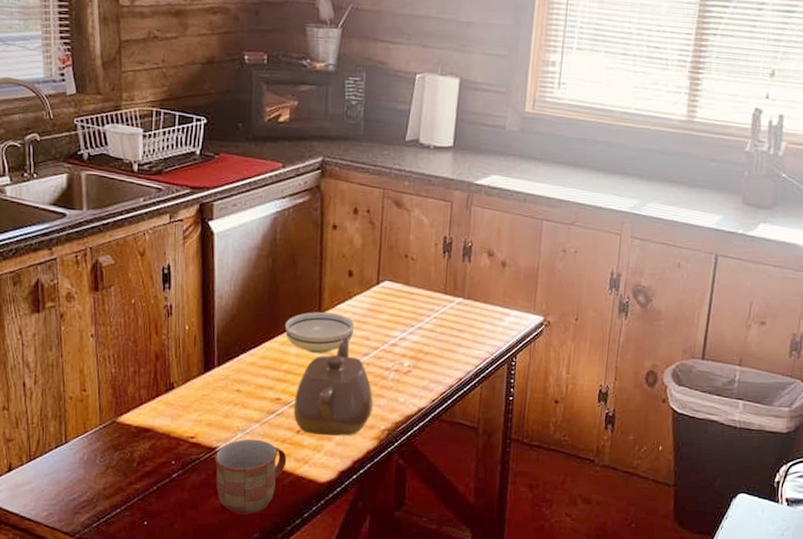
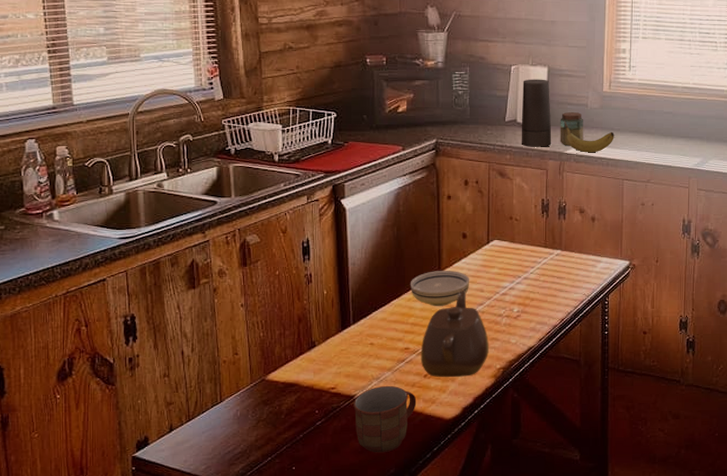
canister: none [423,91,461,175] -> present [521,79,552,148]
peanut butter: none [469,134,500,176] -> present [560,112,584,146]
fruit: none [476,145,535,186] -> present [564,121,614,153]

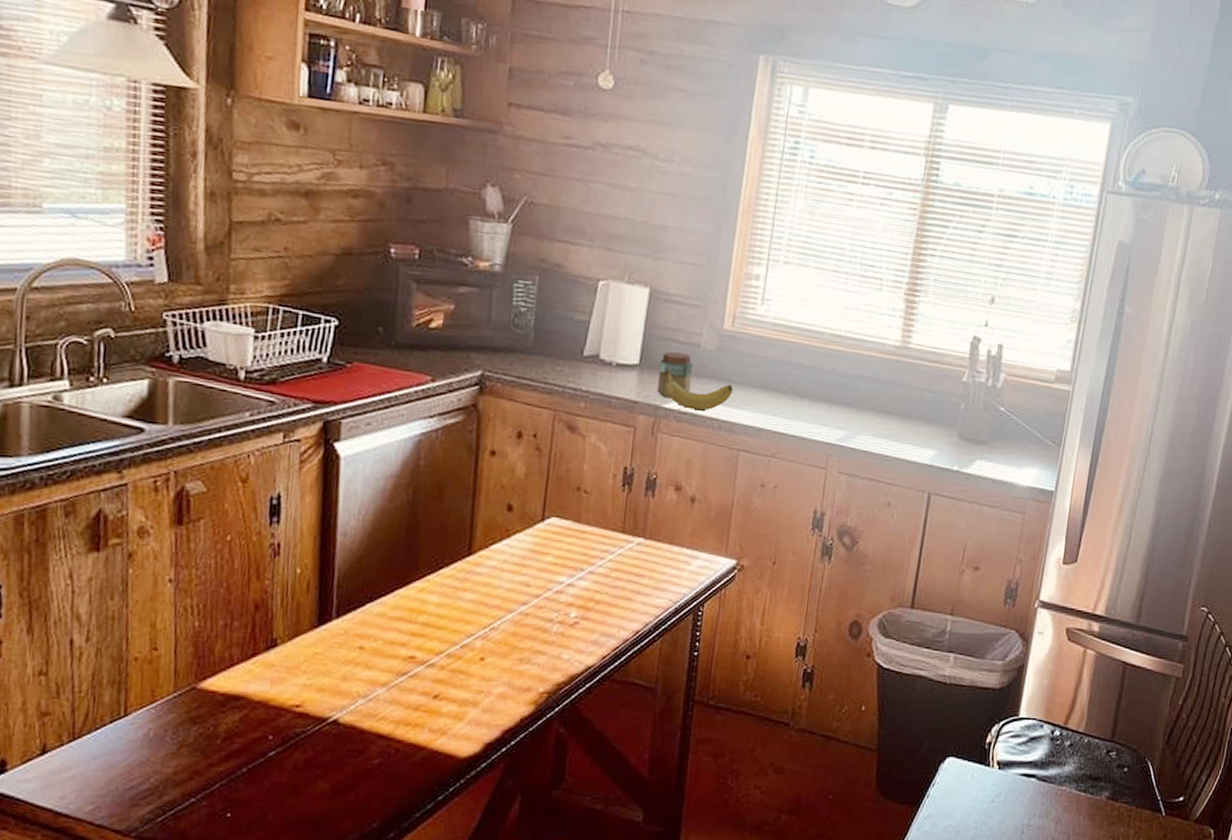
mug: present [353,385,417,453] -> none [326,706,420,800]
bowl: present [410,271,470,306] -> none [424,553,513,602]
teapot: present [420,289,490,377] -> none [430,581,531,701]
canister: present [521,79,552,148] -> none [602,301,650,397]

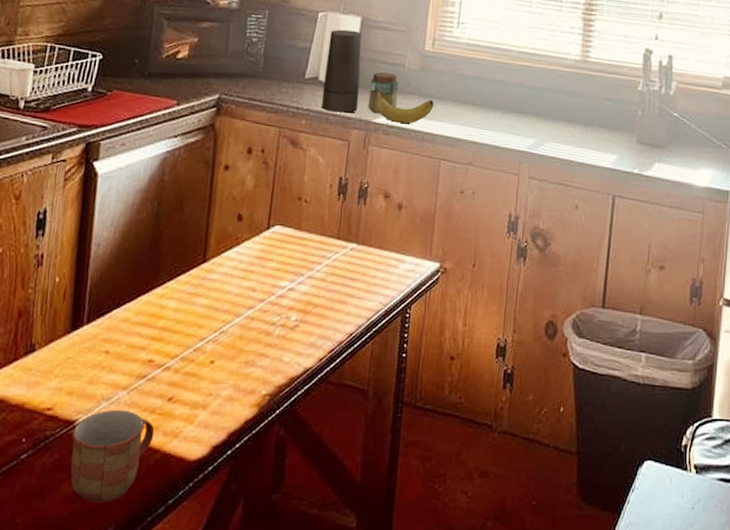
mug: none [326,706,420,800] -> present [70,409,155,503]
canister: none [602,301,650,397] -> present [321,29,362,114]

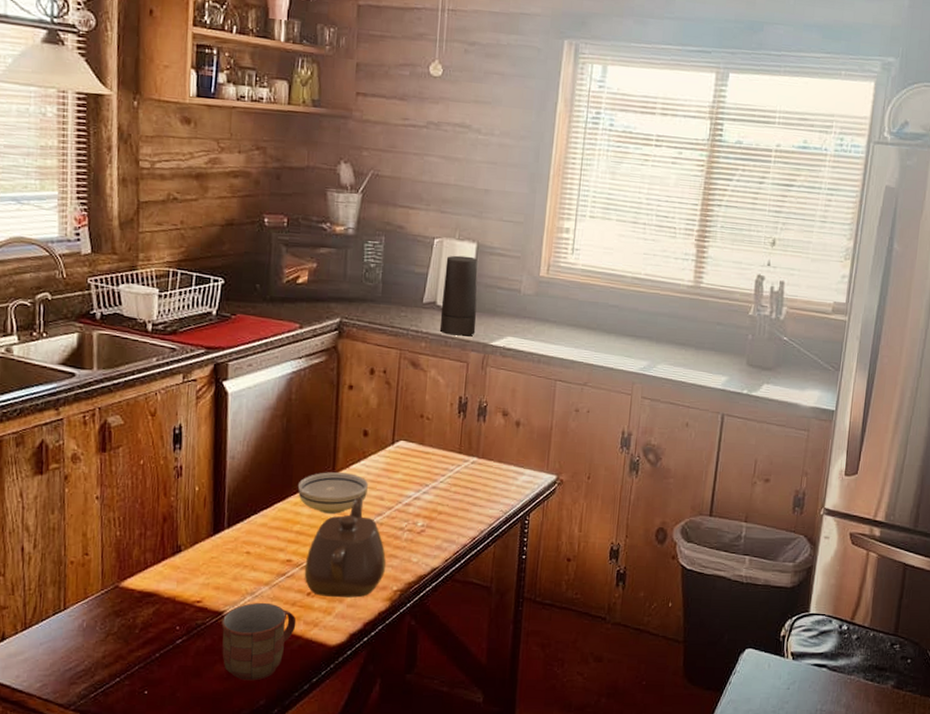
bowl: none [164,260,241,307] -> present [297,472,369,514]
teapot: none [166,287,256,404] -> present [304,496,386,598]
peanut butter: present [367,72,399,114] -> none [485,297,515,337]
fruit: present [375,83,434,124] -> none [491,307,550,347]

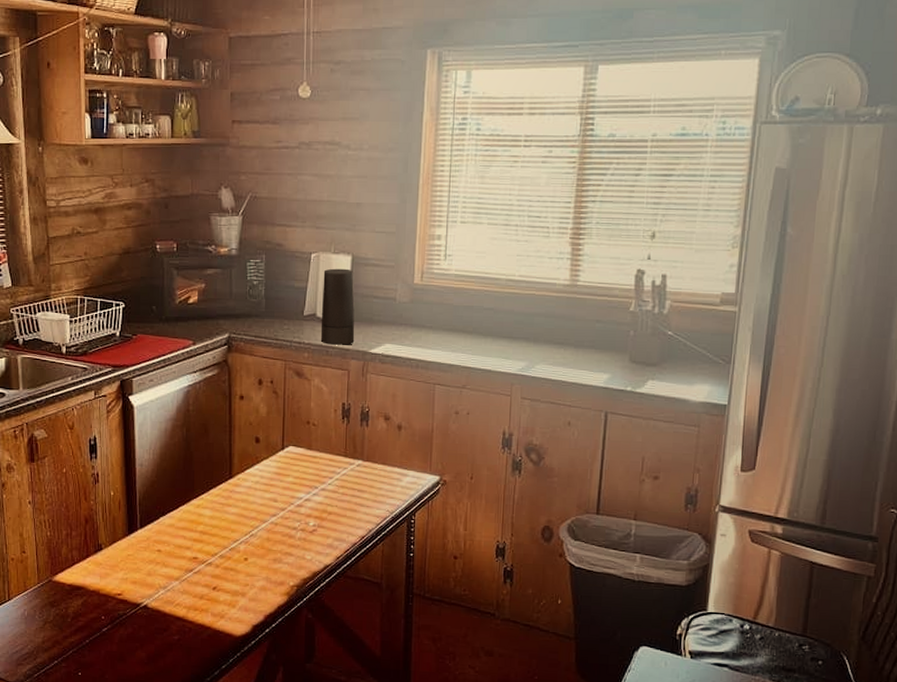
mug: present [221,602,297,681] -> none [140,595,205,666]
bowl: present [297,472,369,514] -> none [199,476,263,515]
teapot: present [304,496,386,598] -> none [209,498,283,592]

